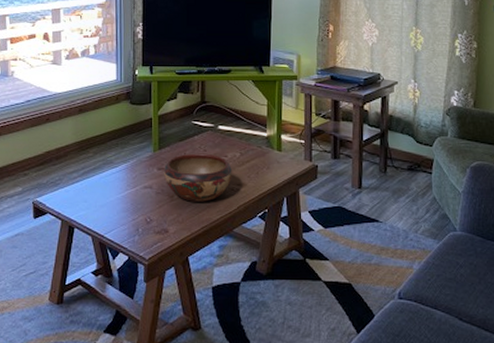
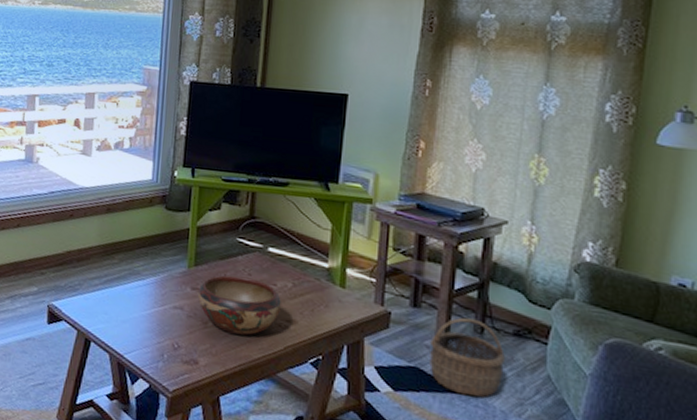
wicker basket: none [349,161,403,223] -> present [429,317,505,397]

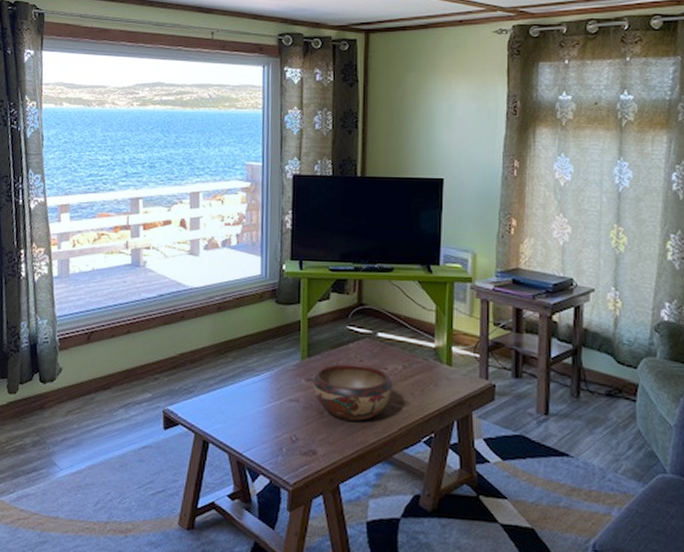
wicker basket: present [429,317,505,397] -> none [533,383,600,458]

